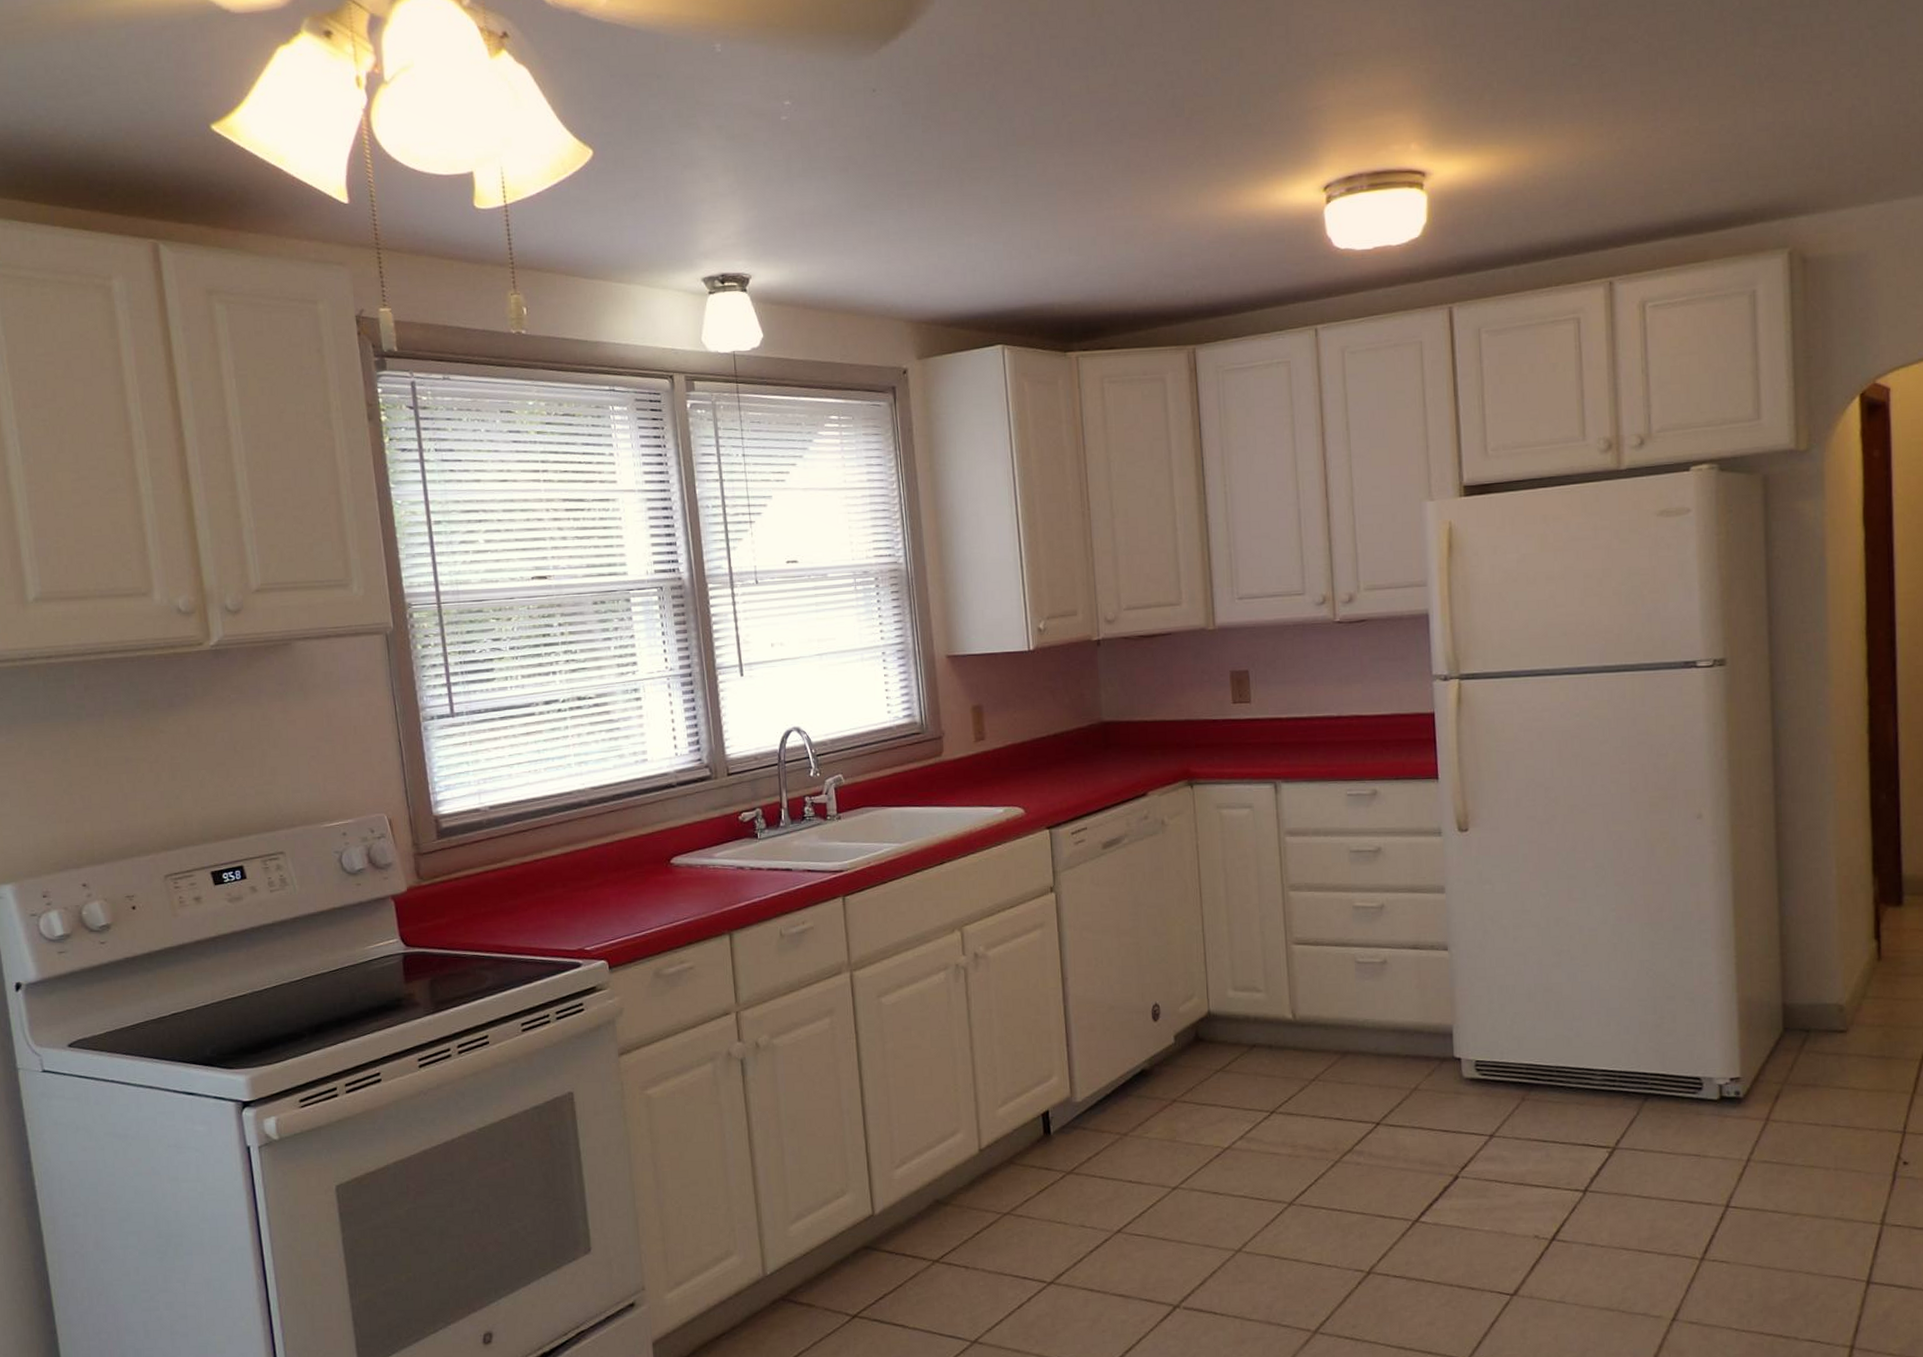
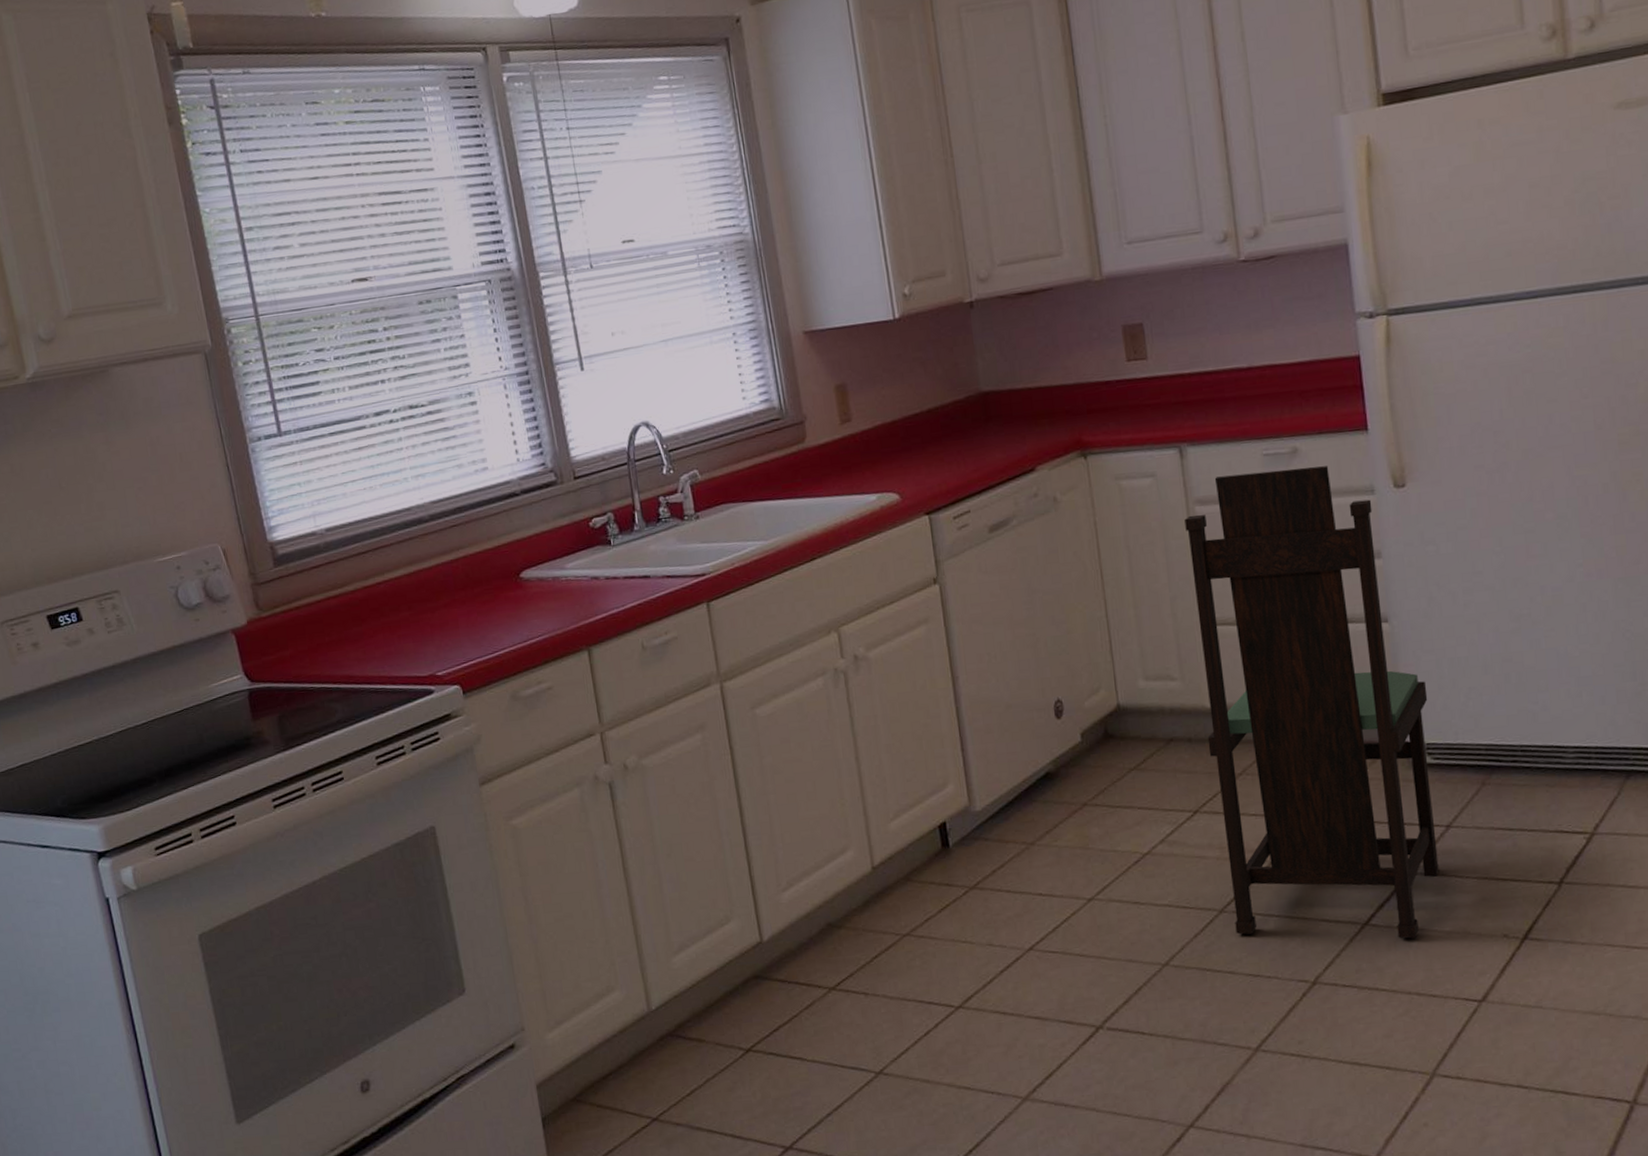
chair: none [1276,808,1482,1236] -> present [1184,466,1439,939]

